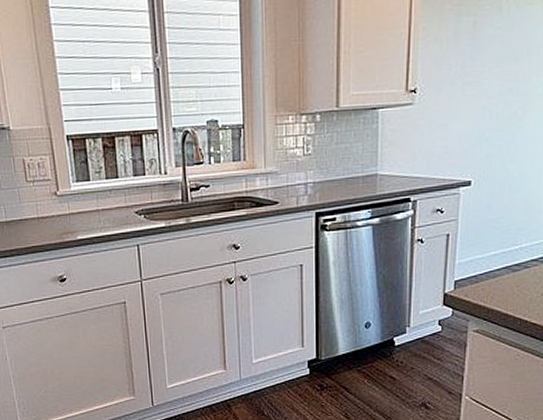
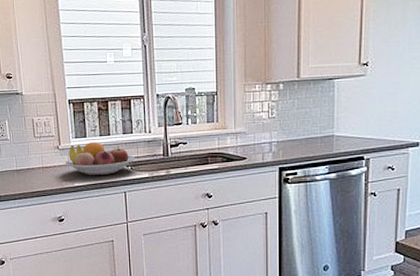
fruit bowl: none [64,185,150,227] -> present [65,141,136,176]

